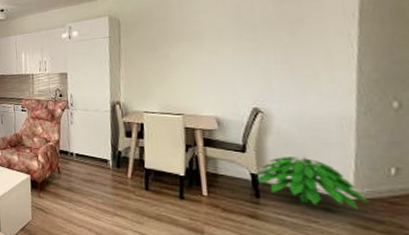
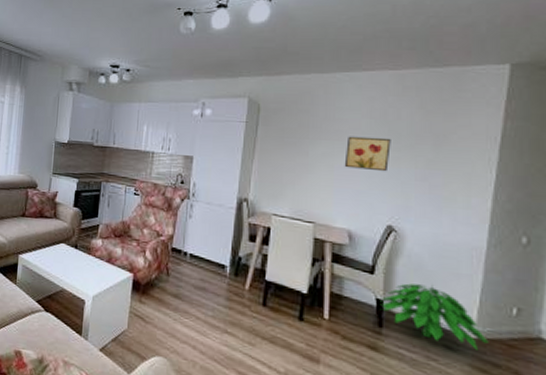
wall art: none [204,30,248,63] -> present [344,136,391,172]

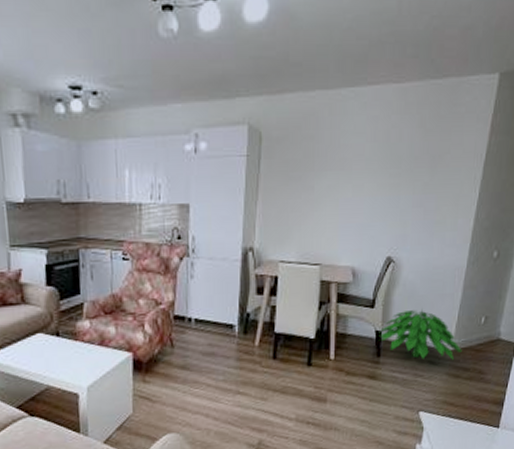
wall art: present [344,136,391,172] -> none [348,163,393,201]

